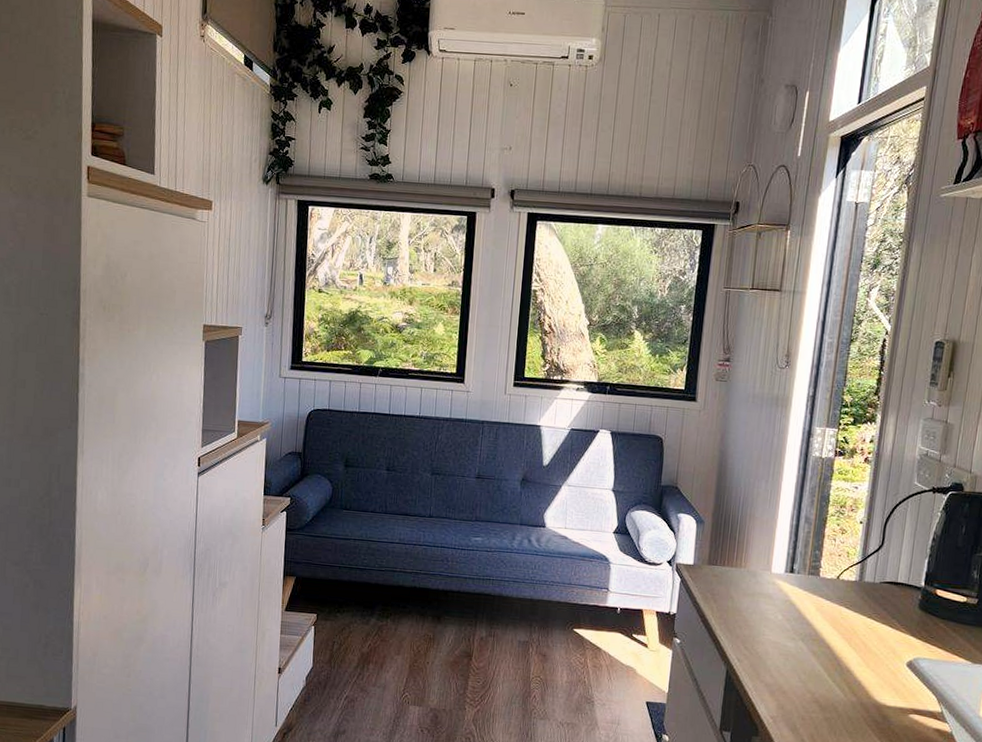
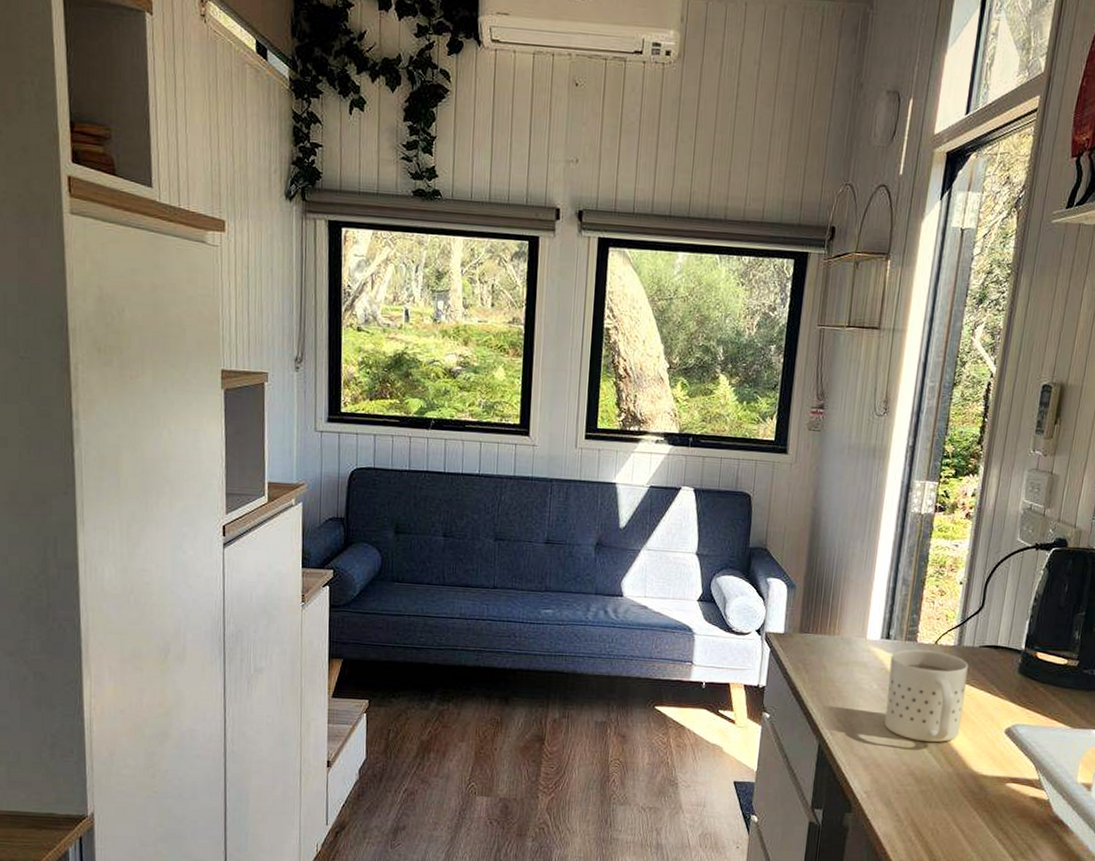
mug: none [789,583,870,672] -> present [884,649,969,743]

